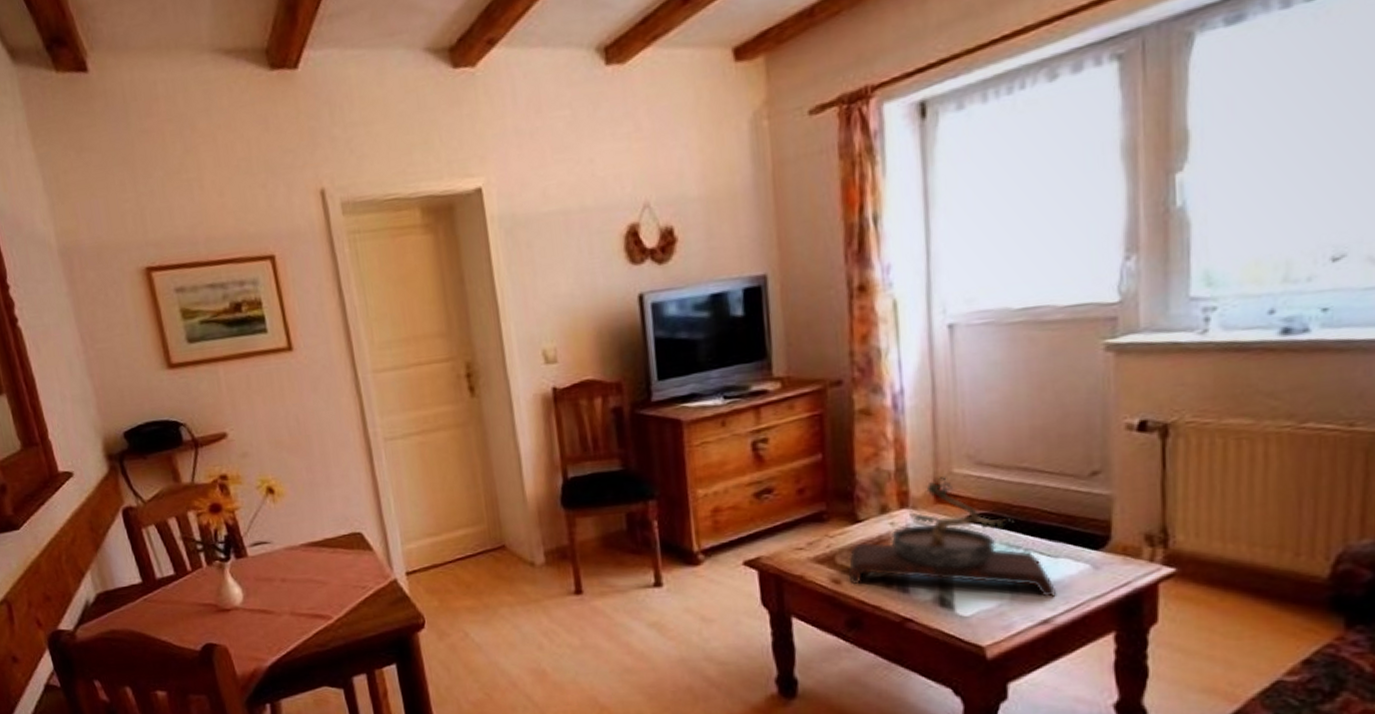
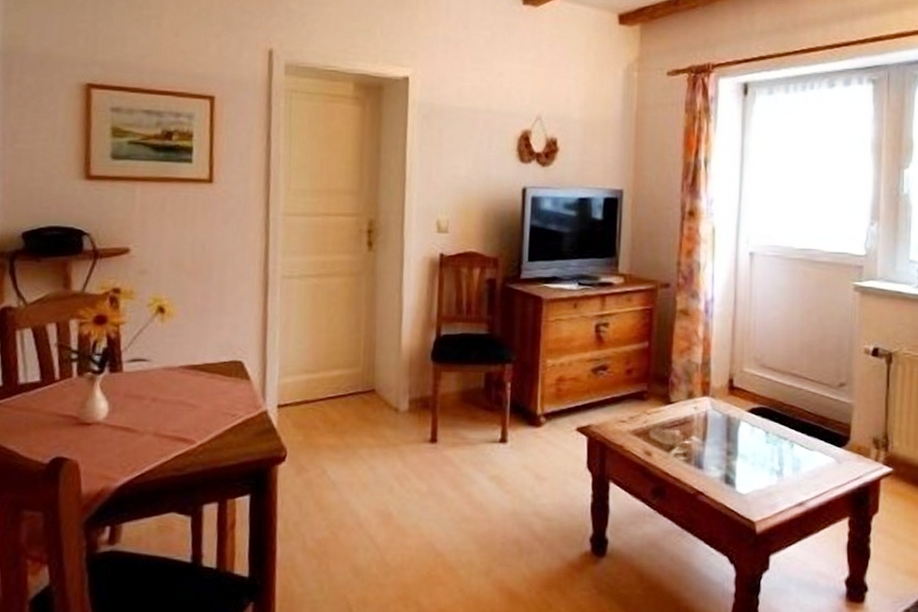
bonsai tree: present [848,475,1056,597] -> none [658,372,809,483]

